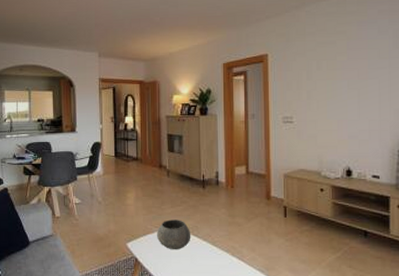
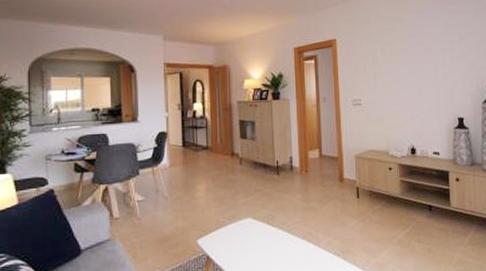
bowl: present [157,219,191,250] -> none [230,209,267,243]

